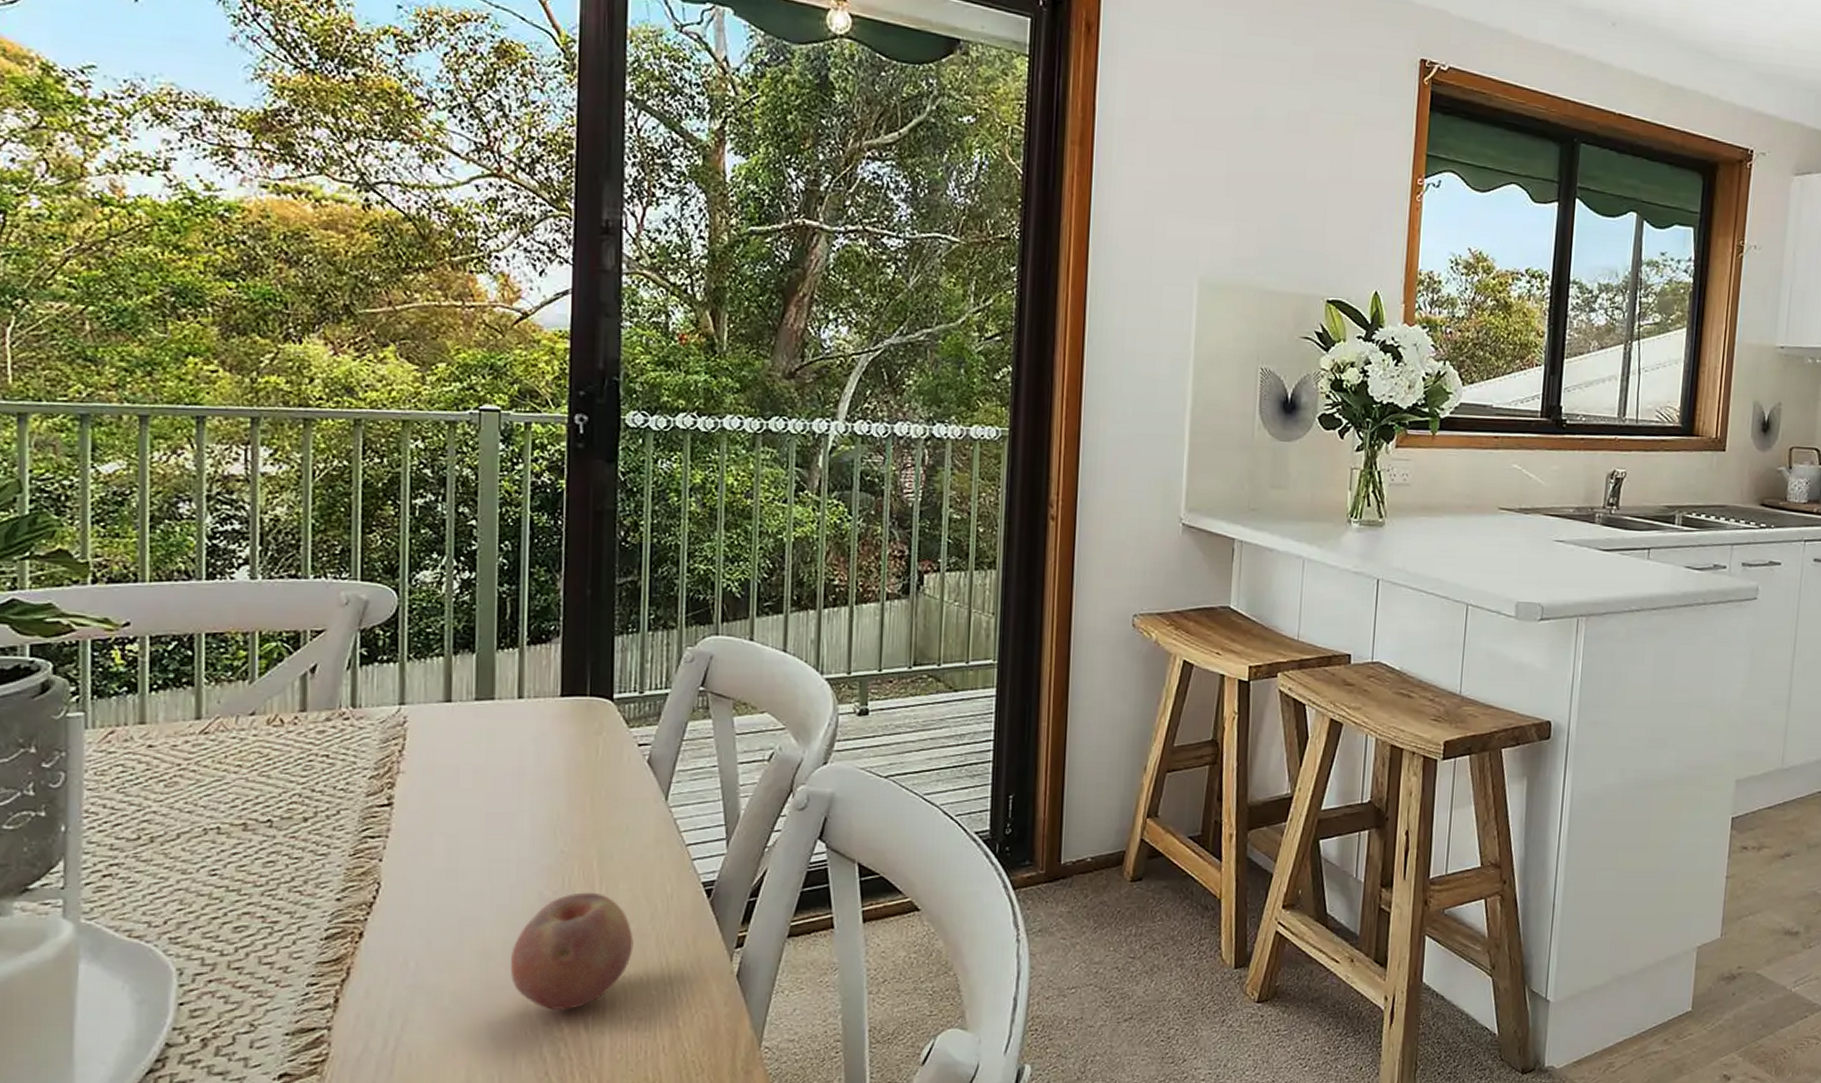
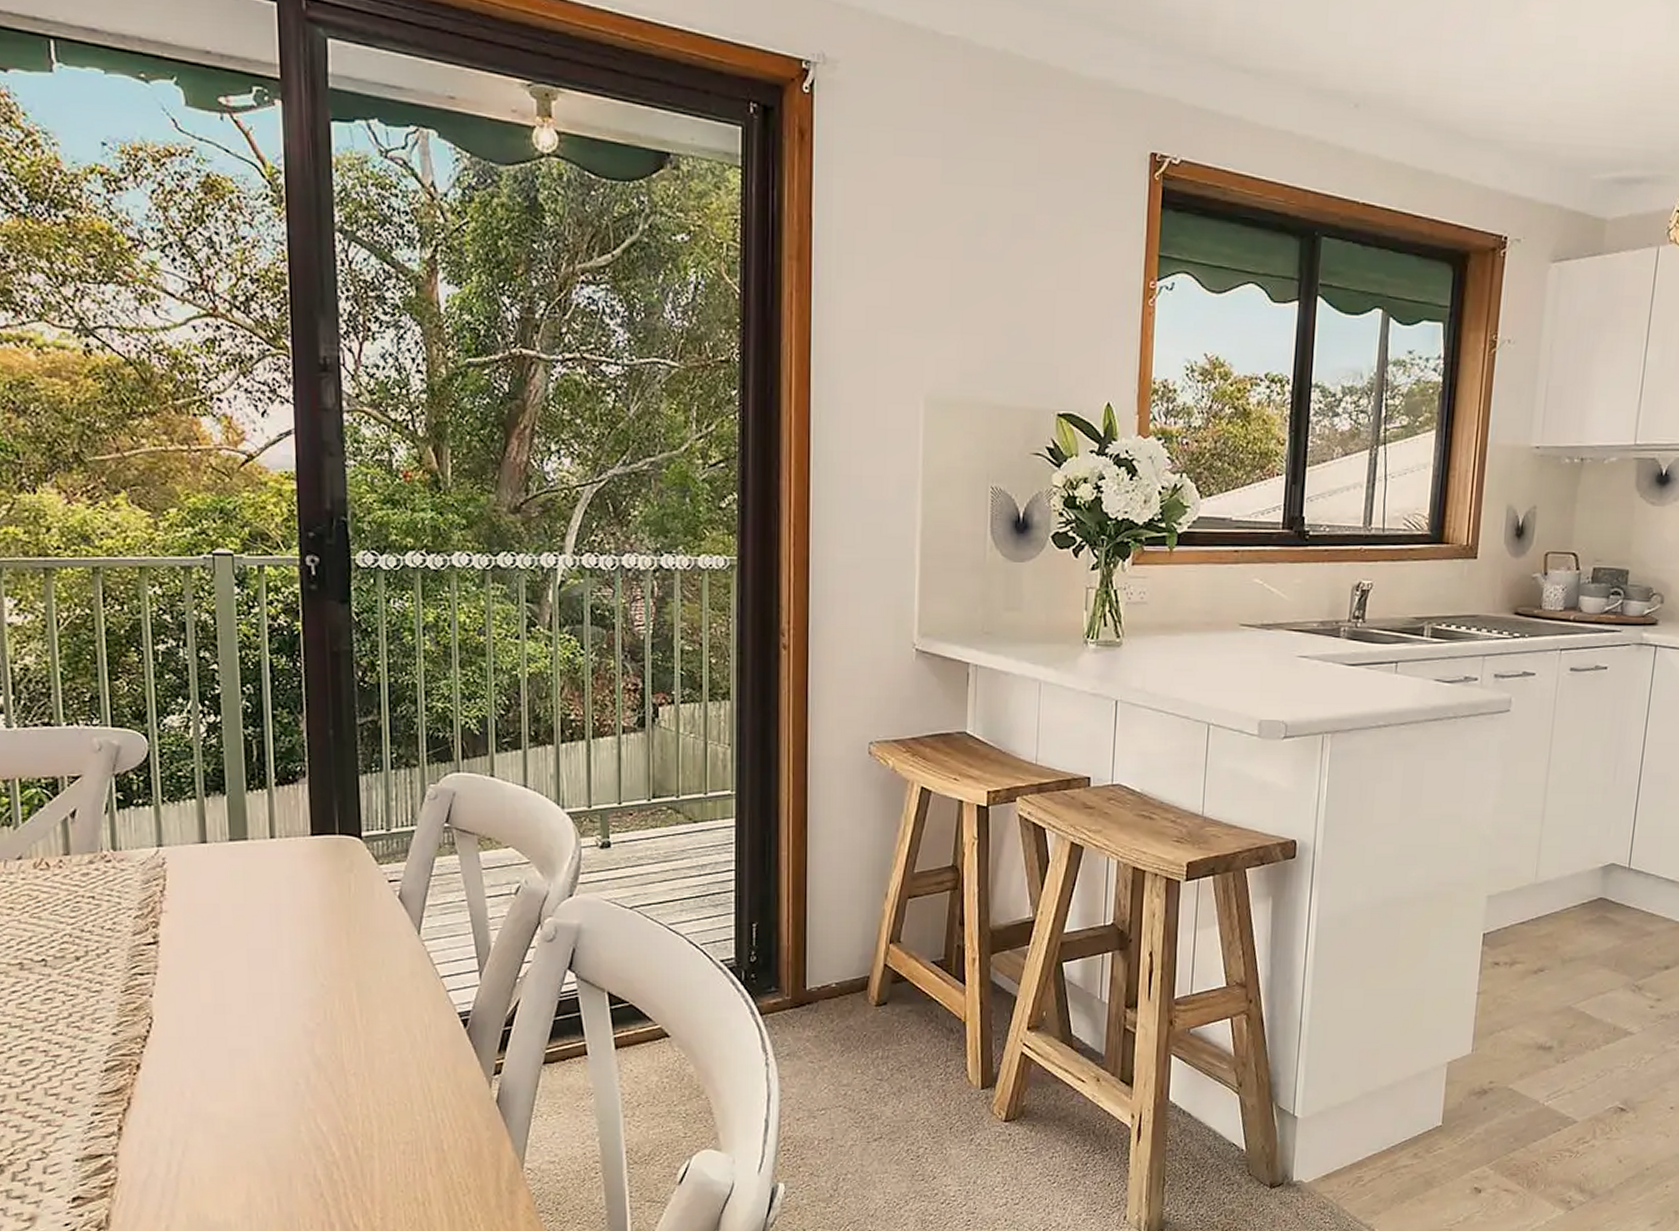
fruit: present [511,892,634,1010] -> none [281,1024,396,1135]

